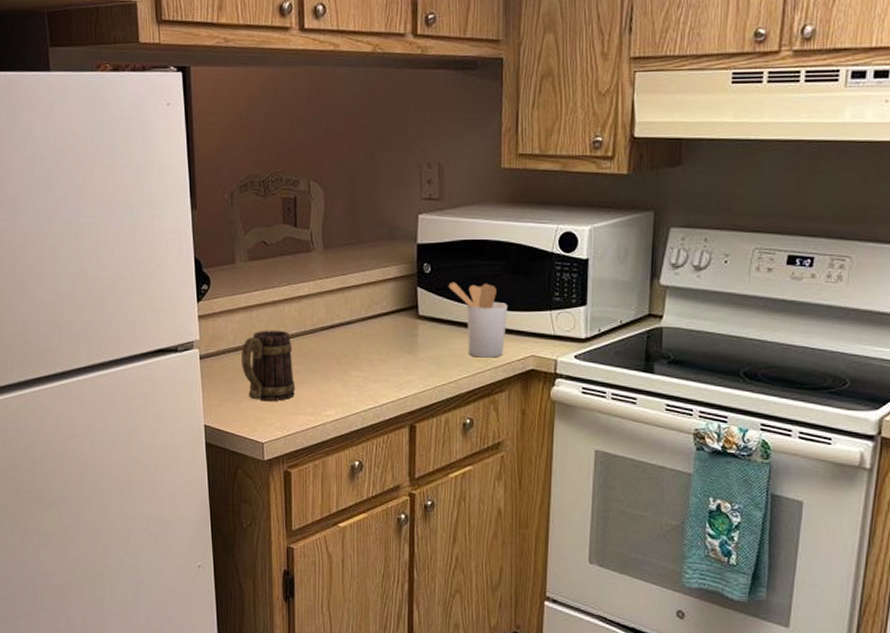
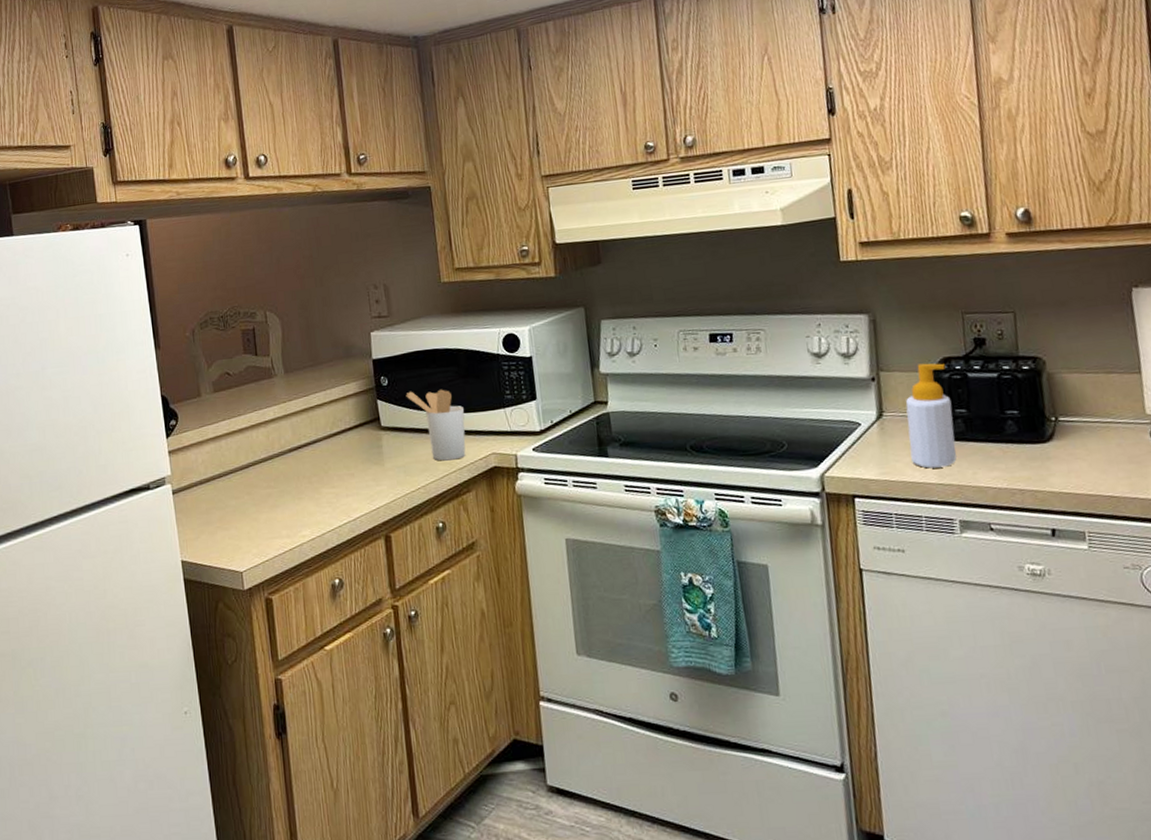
mug: present [241,330,296,401] -> none [213,456,270,529]

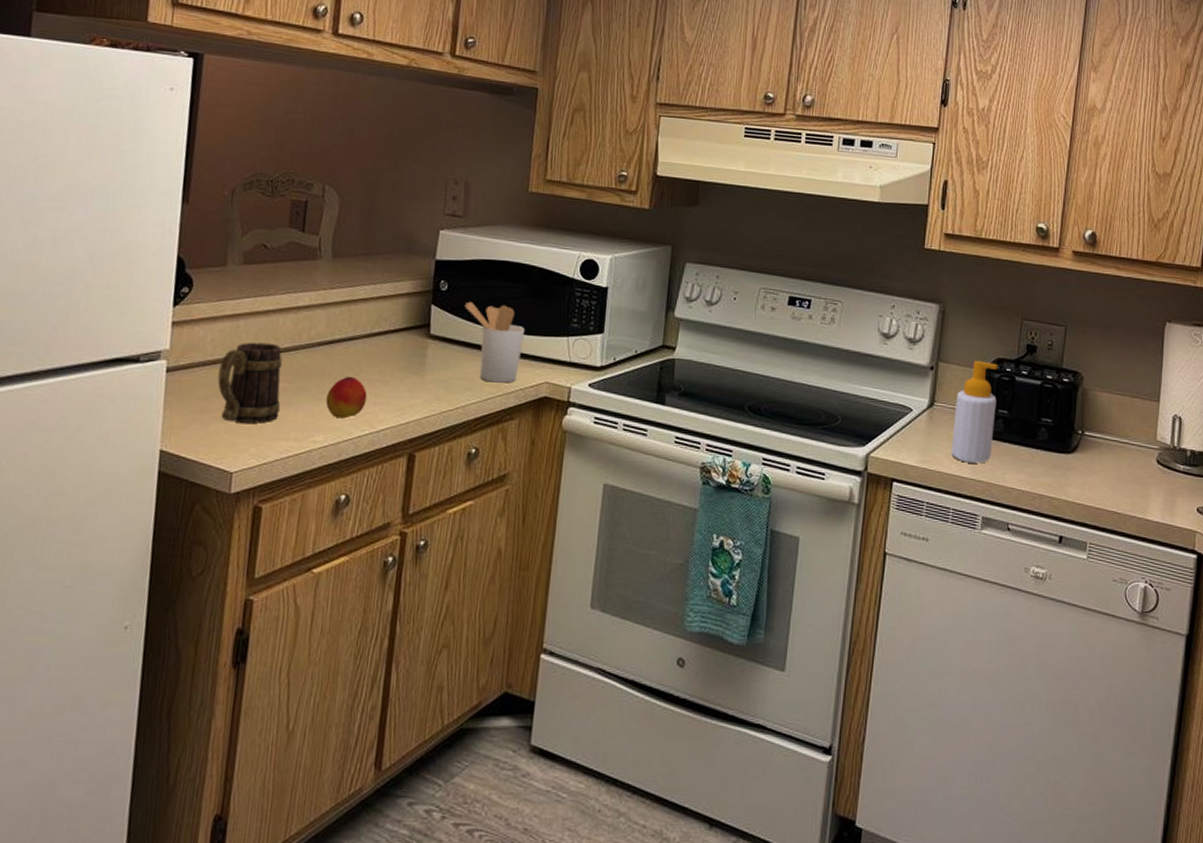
mug: none [213,456,270,529] -> present [217,342,282,423]
peach: none [305,474,340,513] -> present [325,376,368,419]

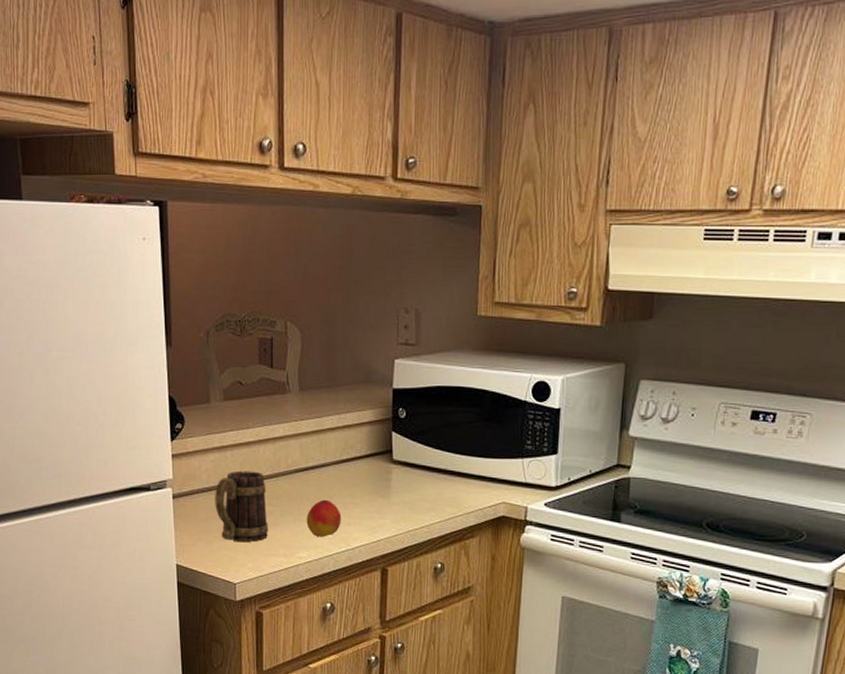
utensil holder: present [464,301,524,383] -> none [422,427,480,504]

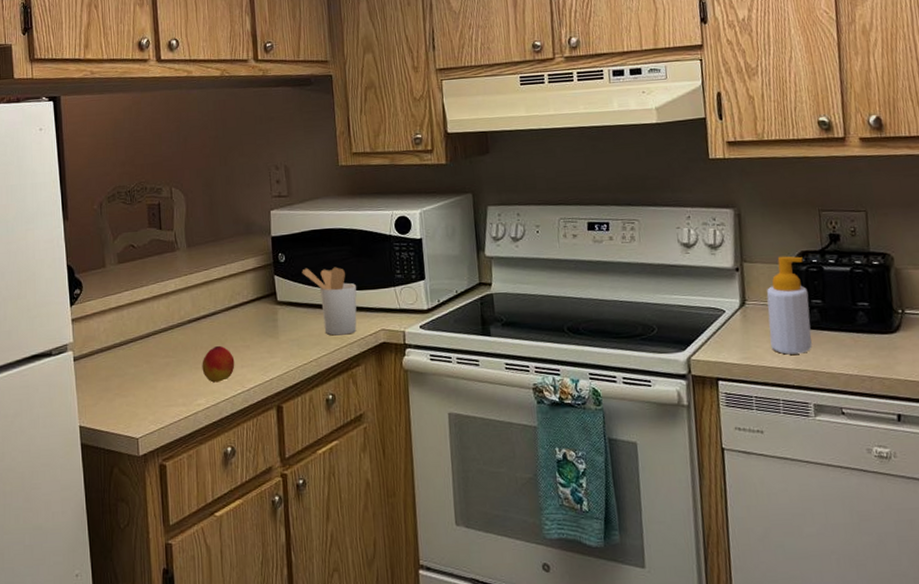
mug: present [215,470,269,542] -> none [114,326,167,396]
utensil holder: none [422,427,480,504] -> present [302,267,357,336]

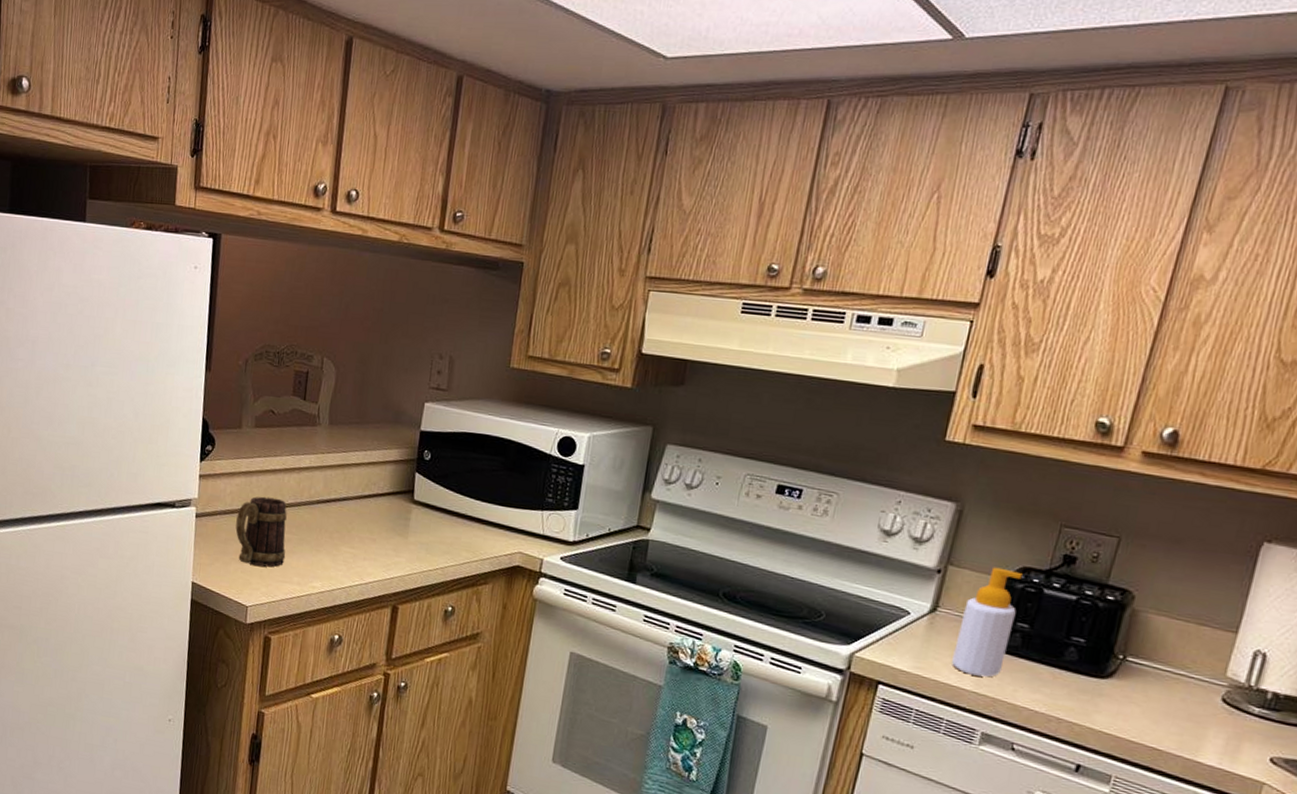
mug: none [114,326,167,396] -> present [235,496,287,567]
peach: present [202,345,235,383] -> none [323,532,358,570]
utensil holder: present [302,267,357,336] -> none [445,471,501,550]

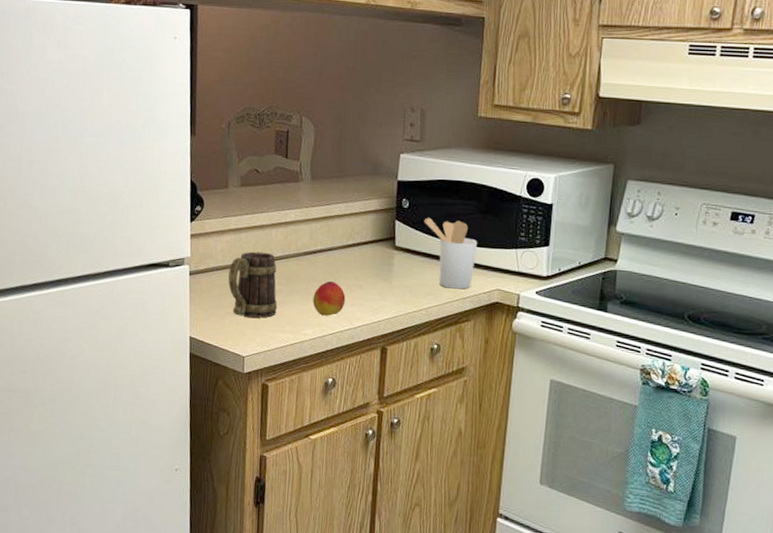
peach: none [323,532,358,570] -> present [313,280,346,316]
utensil holder: none [445,471,501,550] -> present [424,217,477,289]

